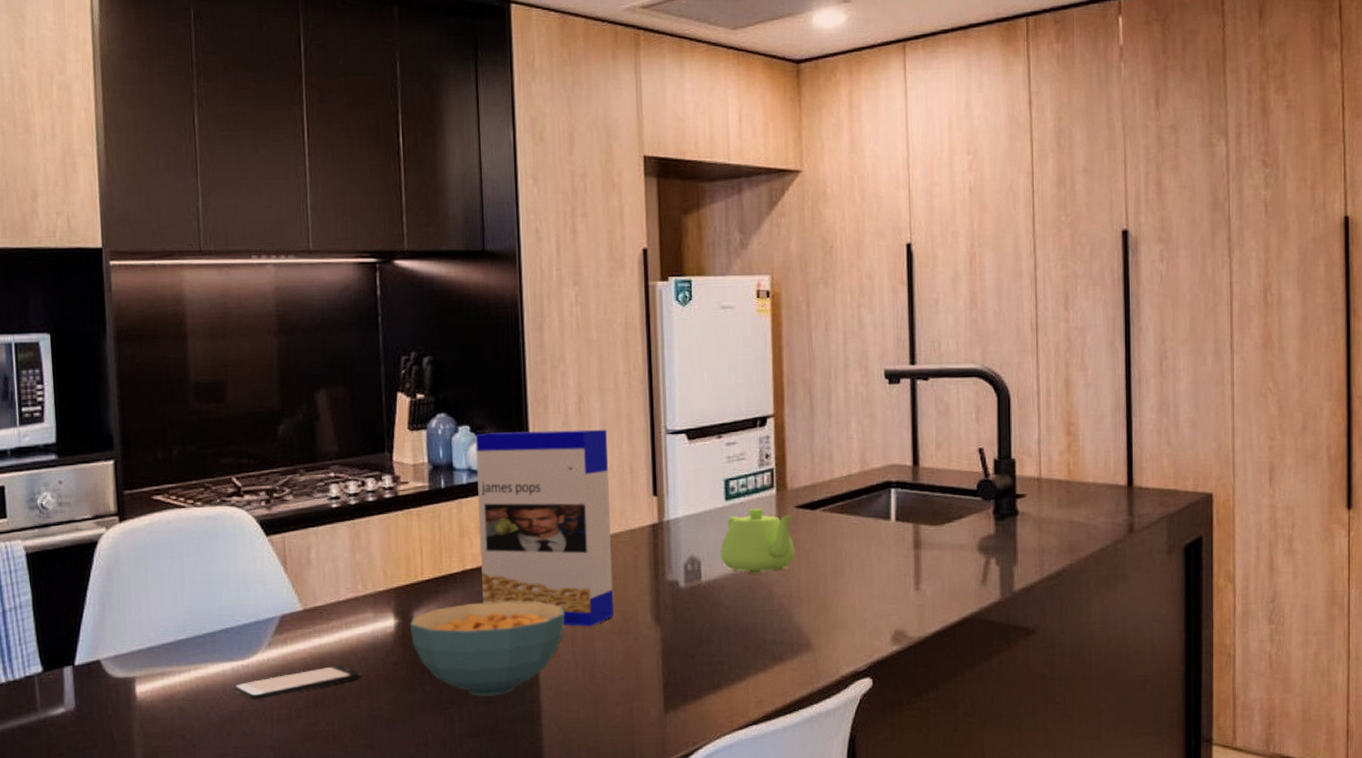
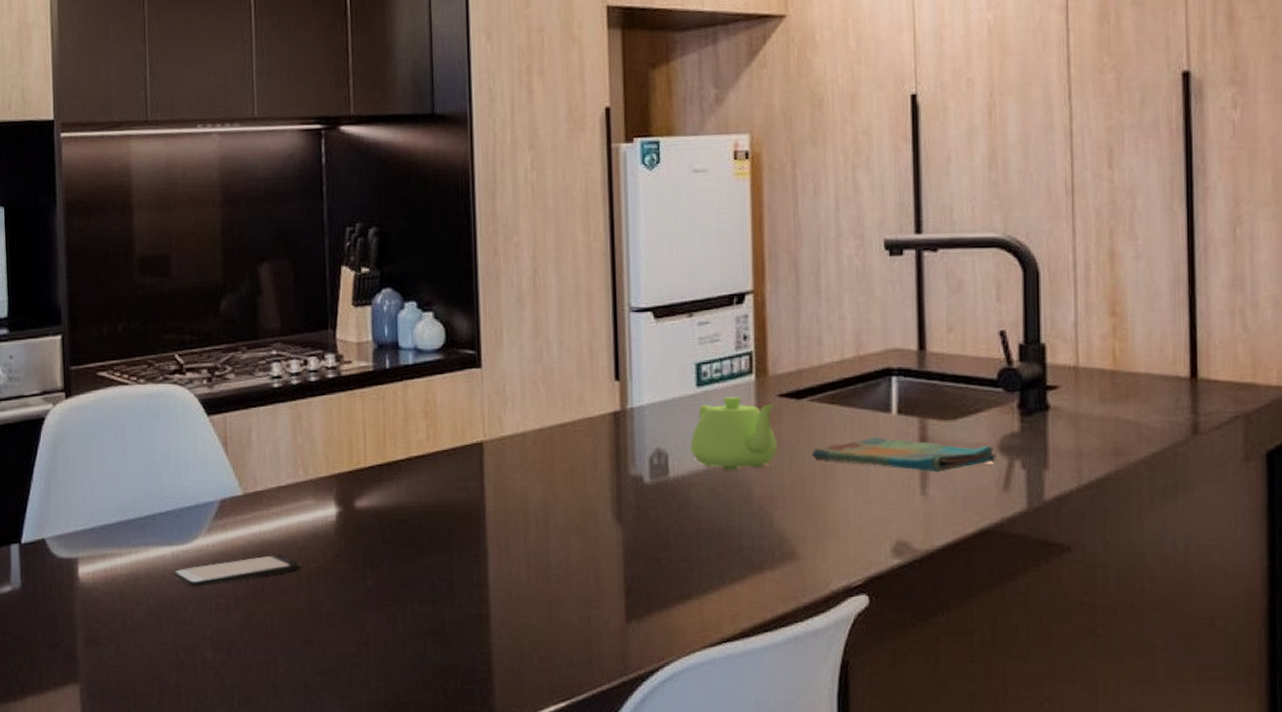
cereal bowl: present [409,601,565,696] -> none [351,493,516,595]
cereal box: present [475,429,614,627] -> none [422,306,570,524]
dish towel: none [824,541,976,571] -> present [811,437,997,473]

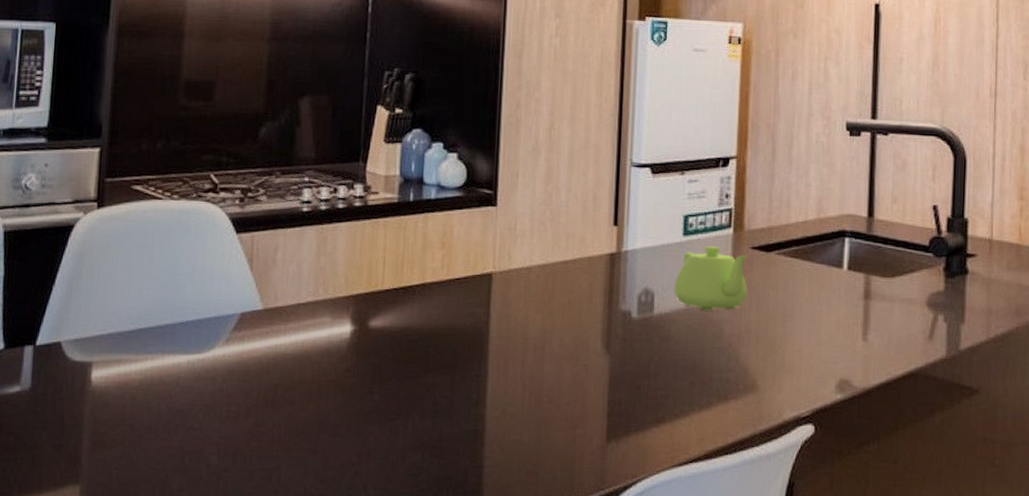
smartphone: present [173,554,302,587] -> none [186,367,313,395]
dish towel: present [811,437,997,473] -> none [775,288,925,322]

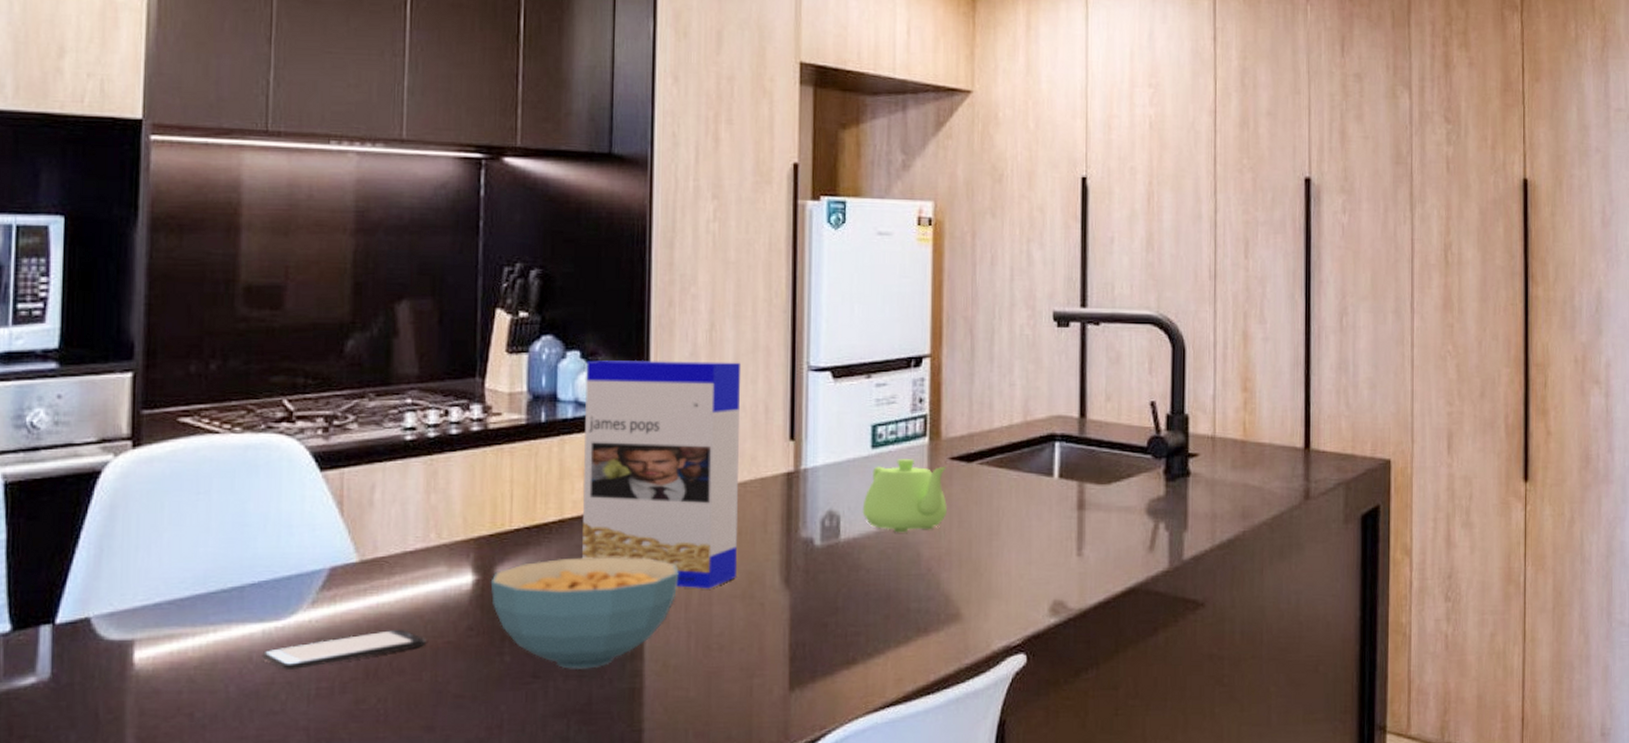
smartphone: none [186,367,313,395] -> present [262,629,427,669]
cereal bowl: none [365,316,517,411] -> present [490,557,679,669]
cereal box: none [439,151,575,350] -> present [582,360,741,589]

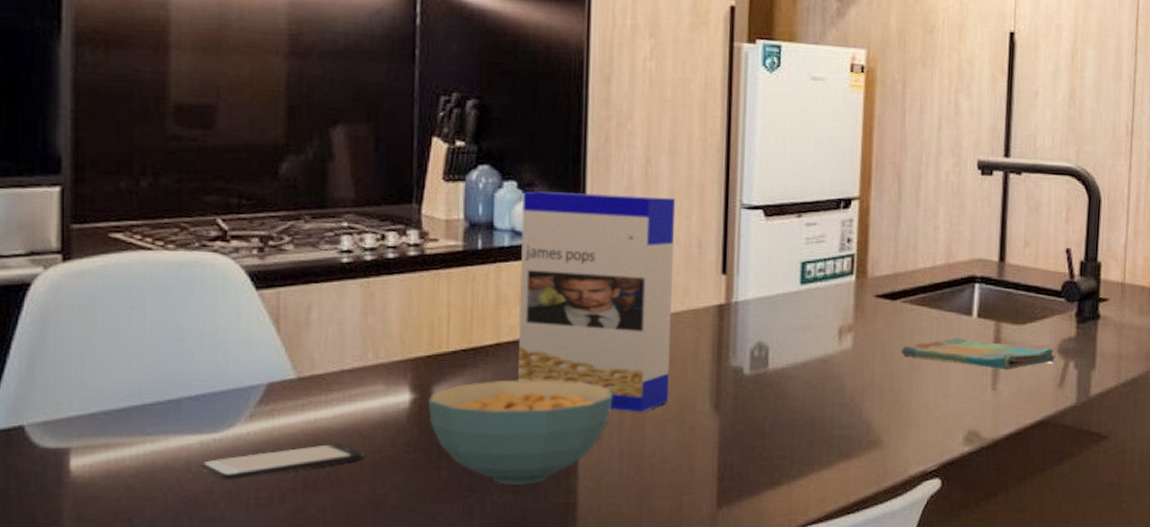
teapot: present [862,459,947,533] -> none [790,295,871,365]
dish towel: none [978,500,1144,534] -> present [900,337,1056,370]

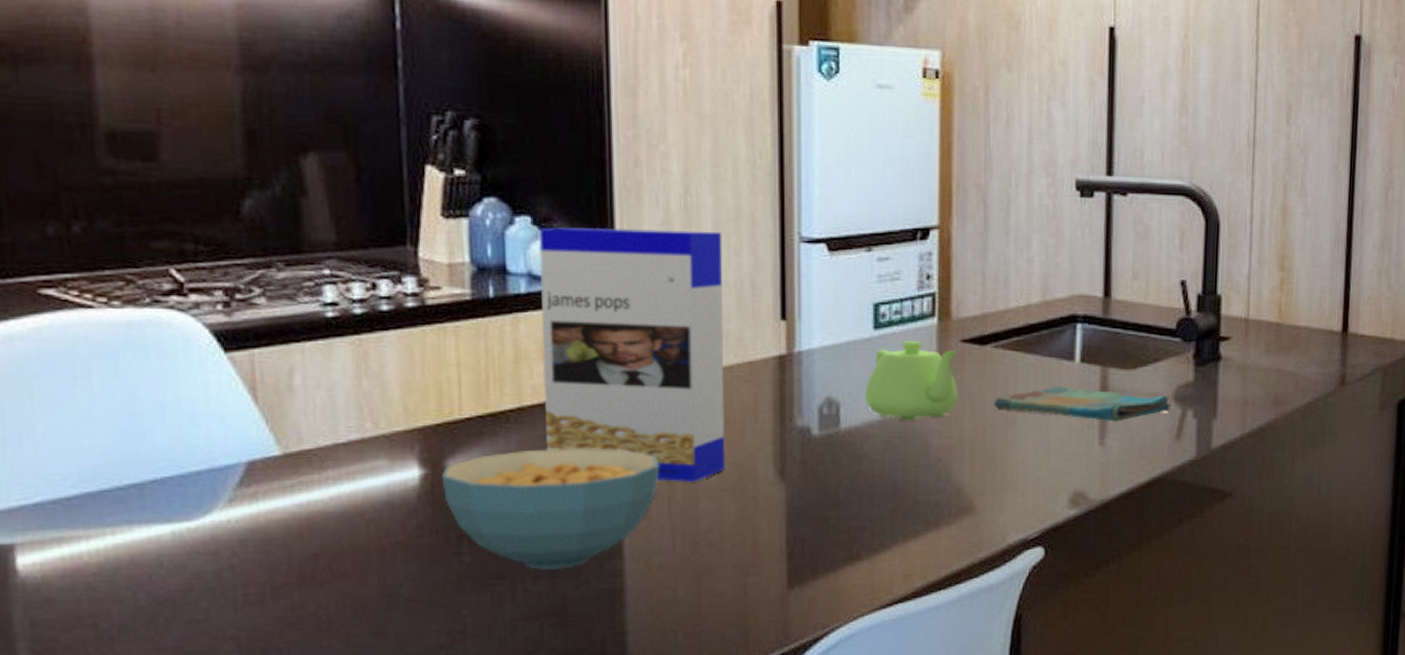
smartphone: present [200,443,365,479] -> none [174,528,371,574]
teapot: none [790,295,871,365] -> present [864,341,958,421]

